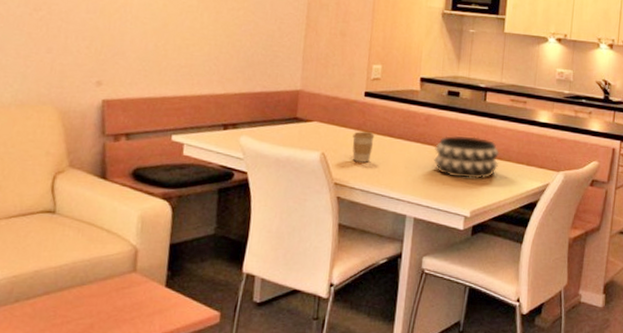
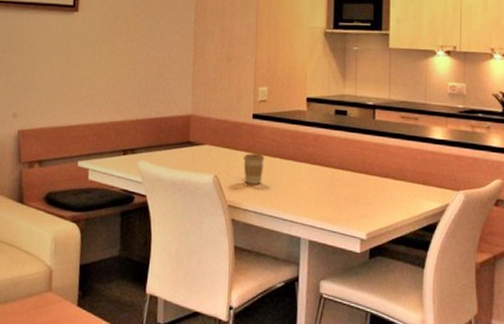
decorative bowl: present [434,135,499,179] -> none [325,155,392,200]

